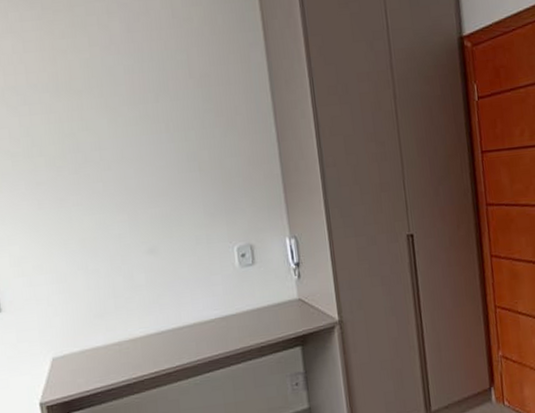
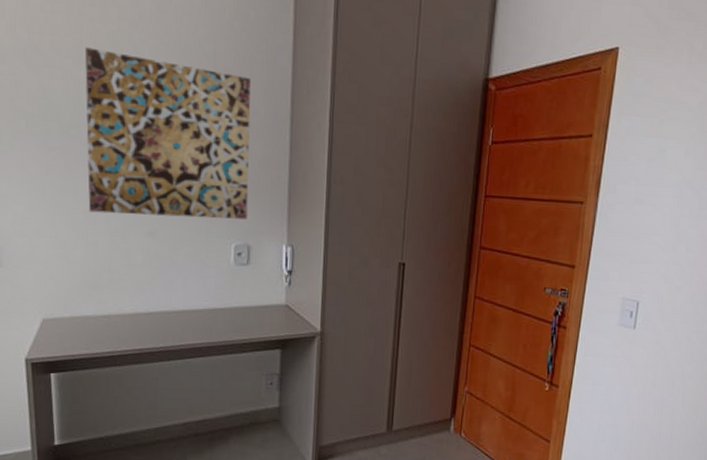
wall art: none [60,78,246,240] -> present [84,47,251,220]

